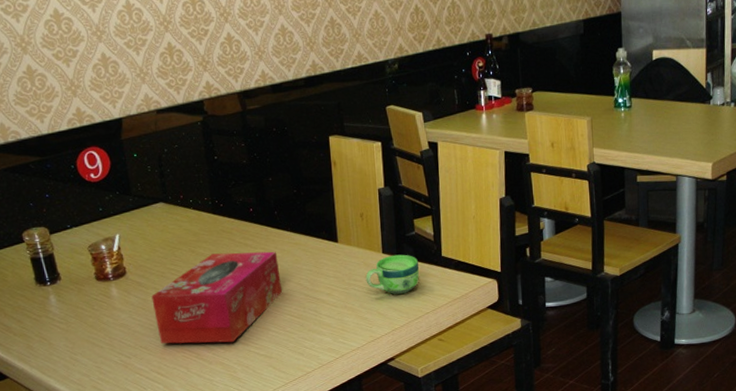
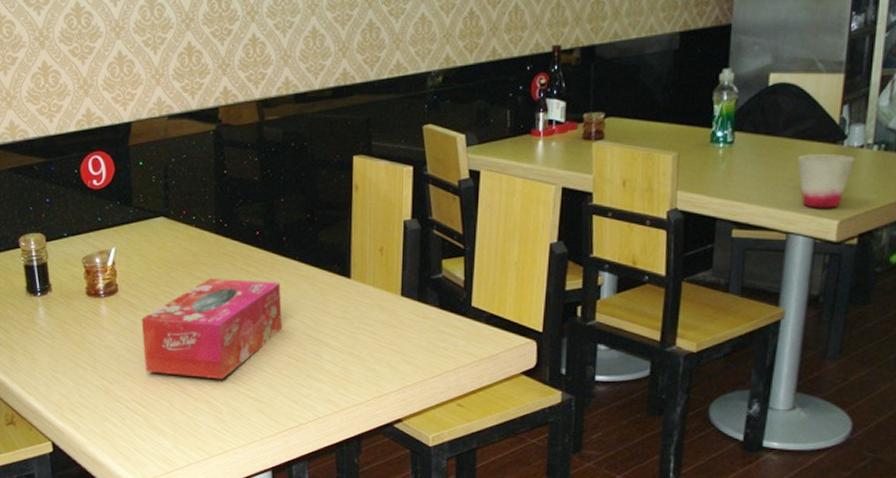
cup: present [365,254,419,295] -> none [378,299,442,347]
cup: none [679,111,719,155] -> present [797,154,856,209]

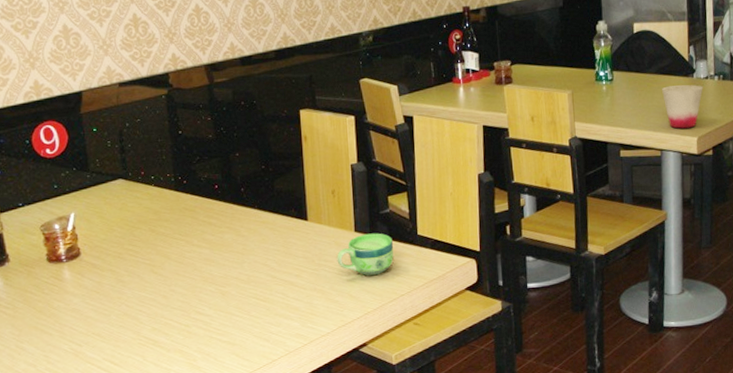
tissue box: present [141,278,283,380] -> none [107,230,248,330]
cup: none [378,299,442,347] -> present [337,233,394,276]

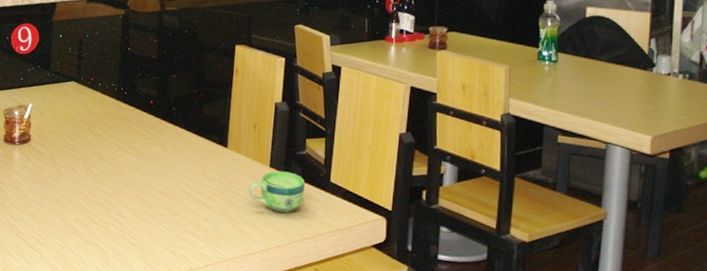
cup: present [662,85,703,129] -> none [613,76,664,125]

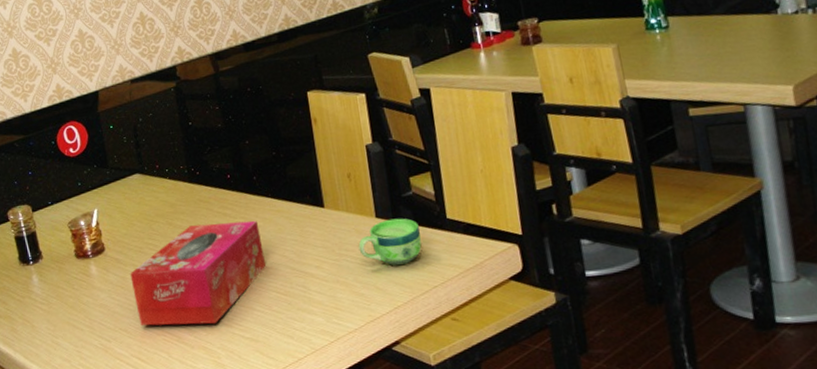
tissue box: none [45,137,168,227] -> present [130,220,267,326]

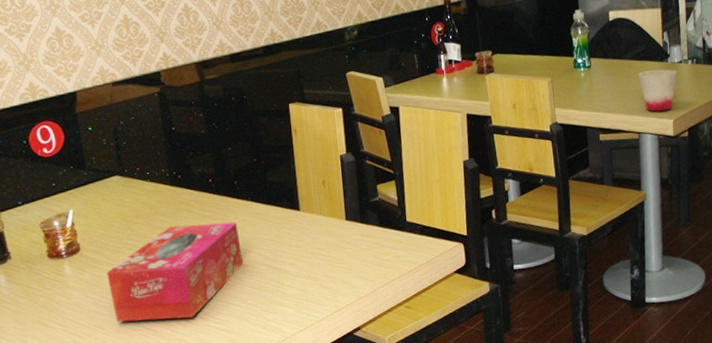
cup: present [358,218,422,266] -> none [329,220,384,263]
cup: none [735,22,794,77] -> present [638,69,678,112]

